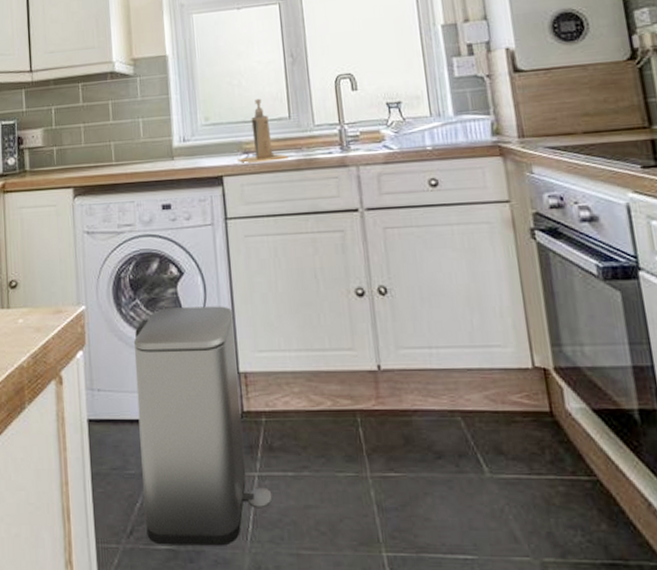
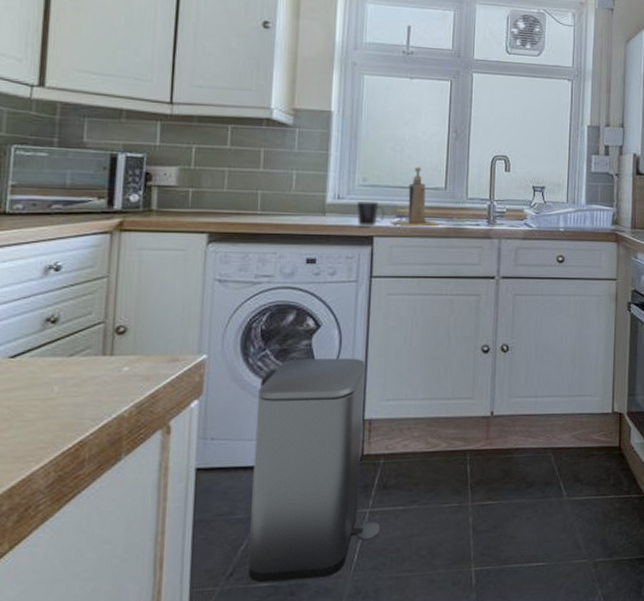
mug: none [202,139,232,167] -> present [356,200,385,227]

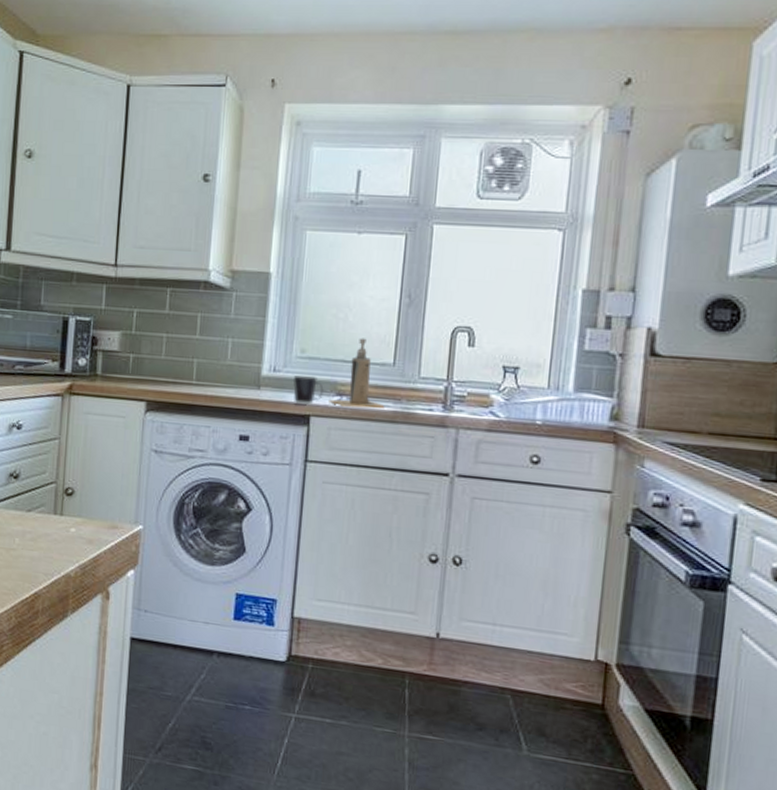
pedal bin: present [247,358,381,582] -> none [174,541,306,775]

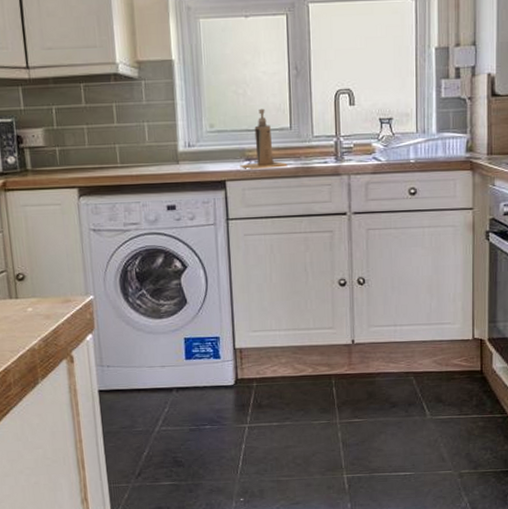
mug: present [292,374,324,405] -> none [206,146,235,172]

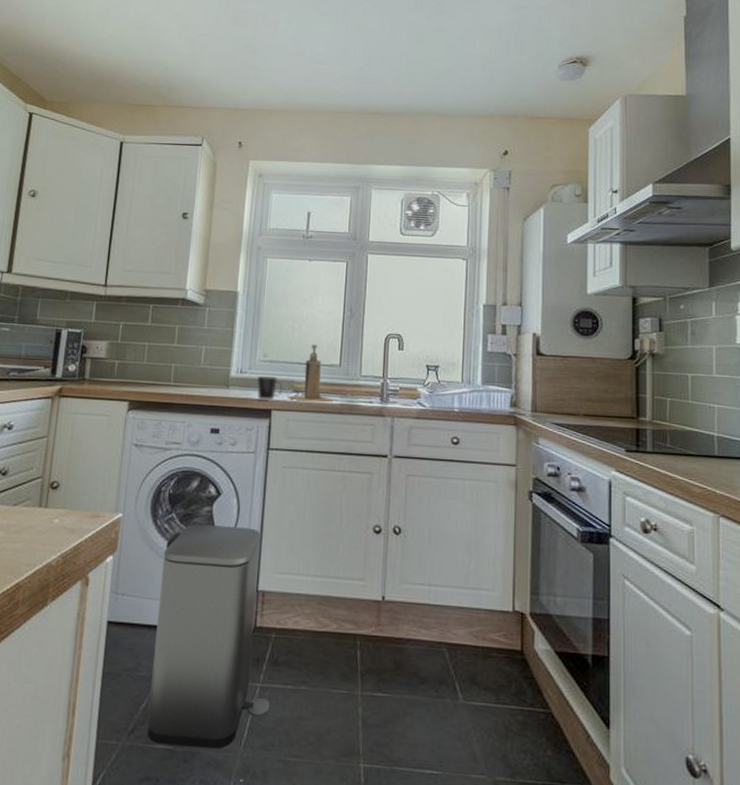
pedal bin: none [140,294,259,481] -> present [147,524,270,749]
mug: none [206,146,235,172] -> present [256,375,283,401]

